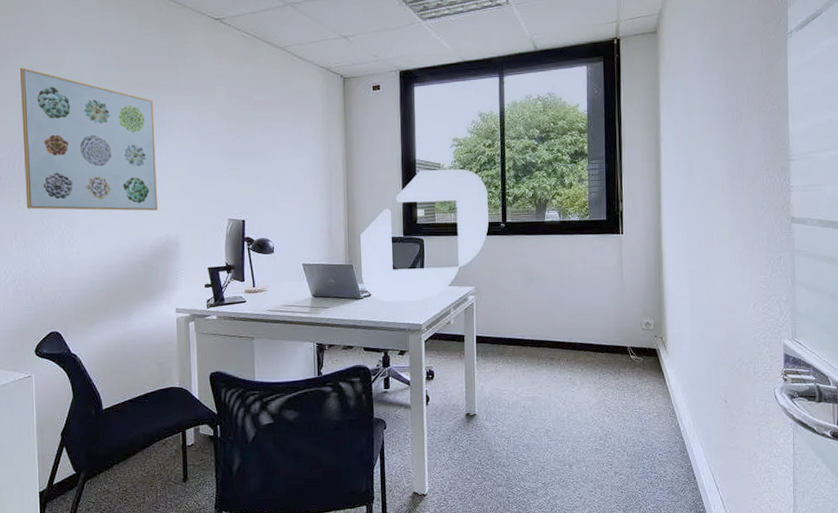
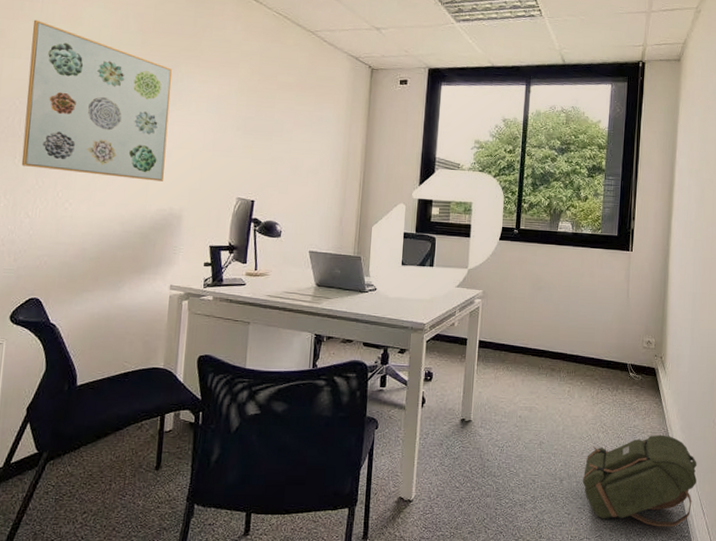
backpack: none [591,414,709,505] -> present [582,434,697,527]

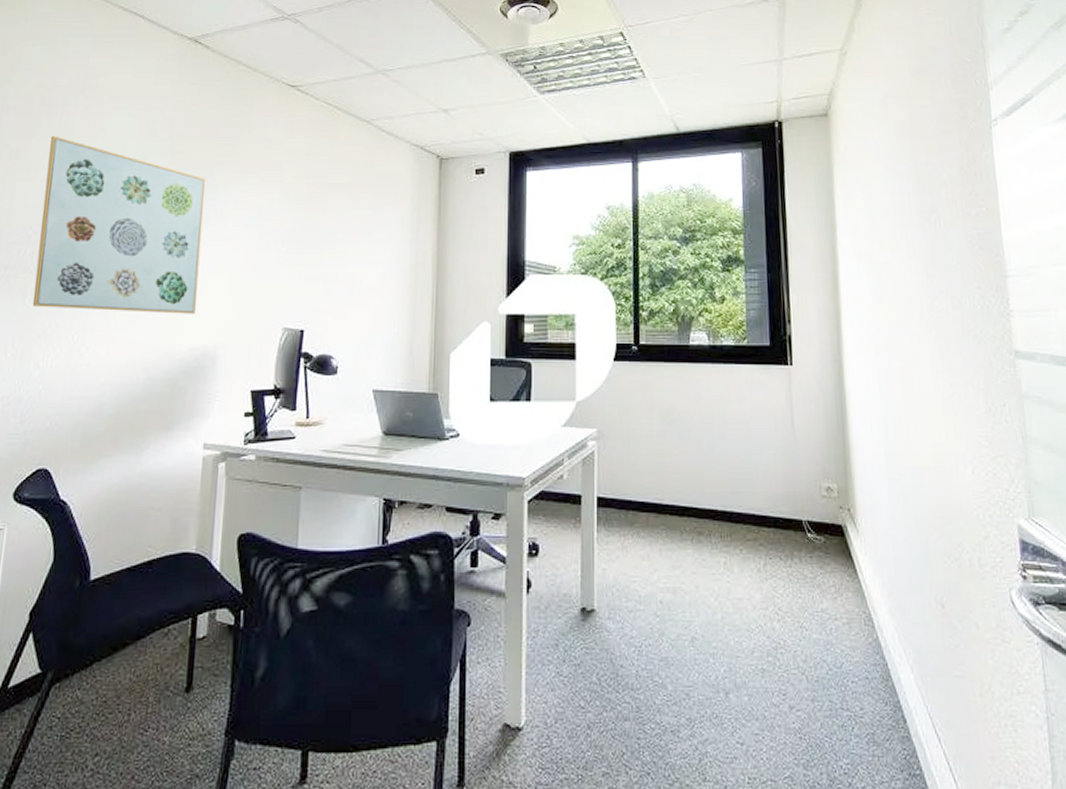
backpack: present [582,434,697,527] -> none [756,621,923,761]

